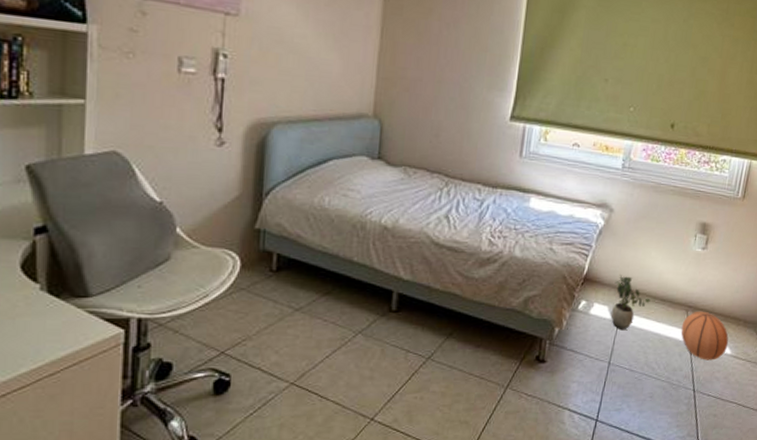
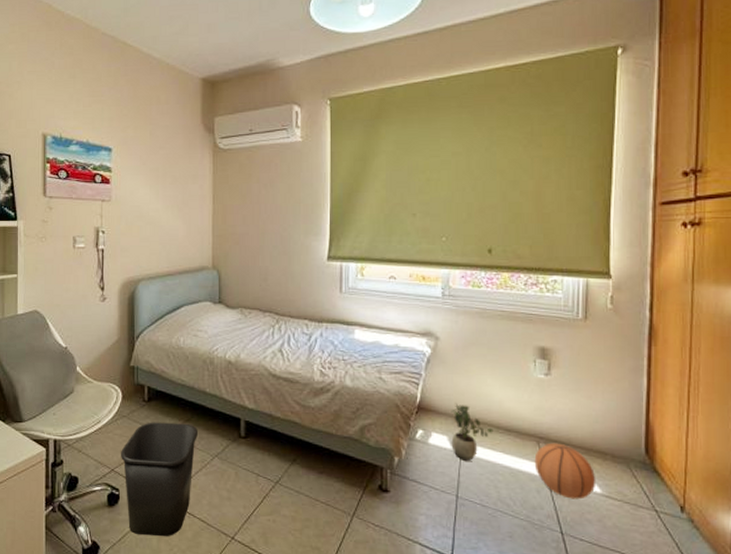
waste bin: none [235,295,340,424] -> present [121,422,199,536]

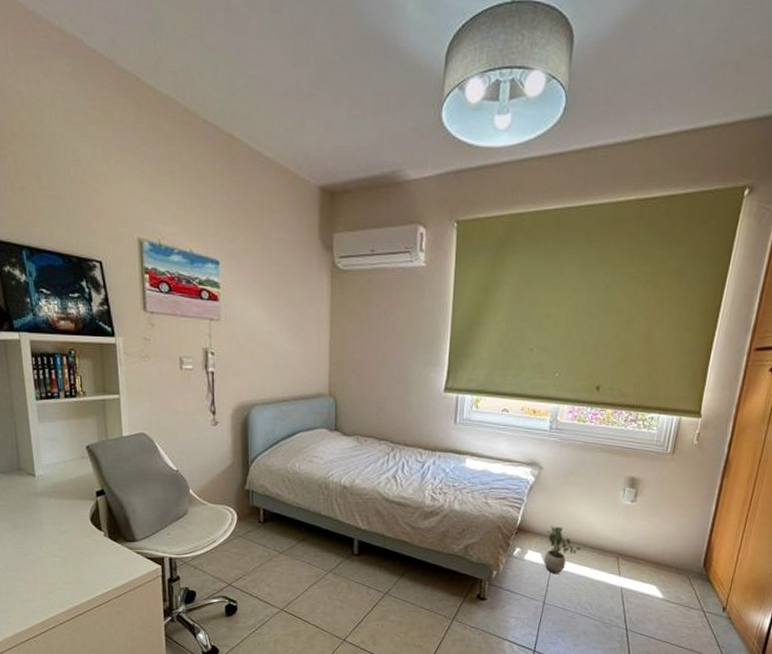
waste bin: present [121,422,199,536] -> none [237,541,314,640]
basketball: present [534,442,596,499] -> none [611,558,661,603]

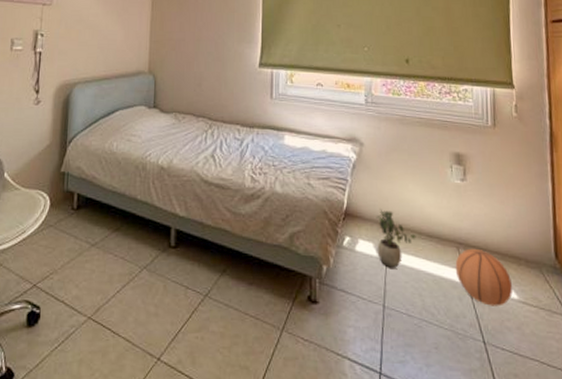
basketball: none [611,558,661,603] -> present [455,248,513,306]

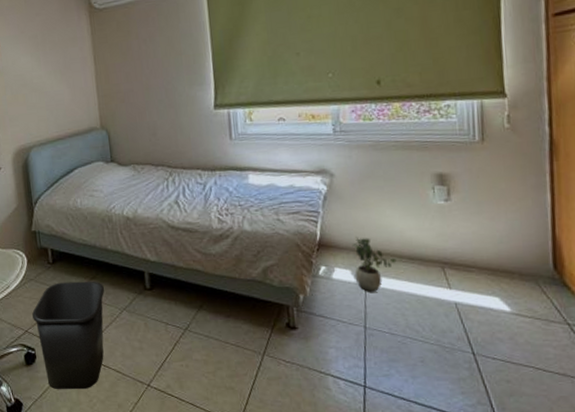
waste bin: none [44,231,128,359] -> present [32,281,105,389]
basketball: present [455,248,513,306] -> none [440,266,505,320]

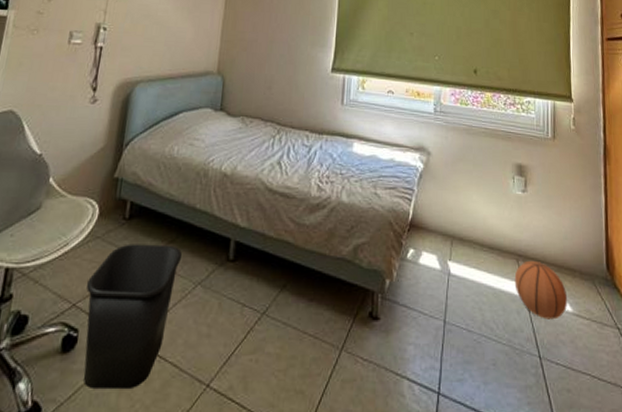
potted plant: present [352,237,397,292] -> none [440,220,478,282]
basketball: none [440,266,505,320] -> present [514,260,568,320]

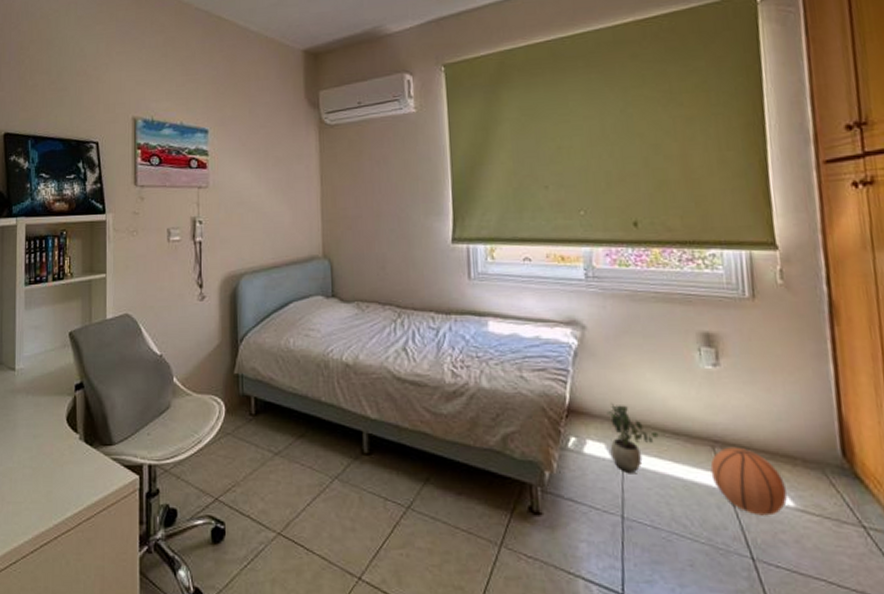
waste bin: present [83,244,183,388] -> none [226,439,315,579]
potted plant: none [440,220,478,282] -> present [606,403,659,473]

